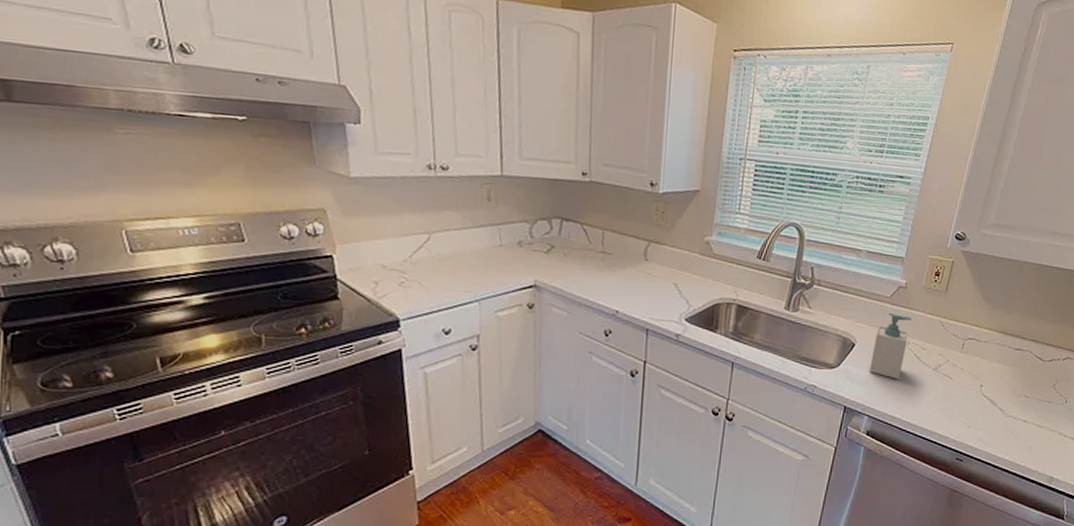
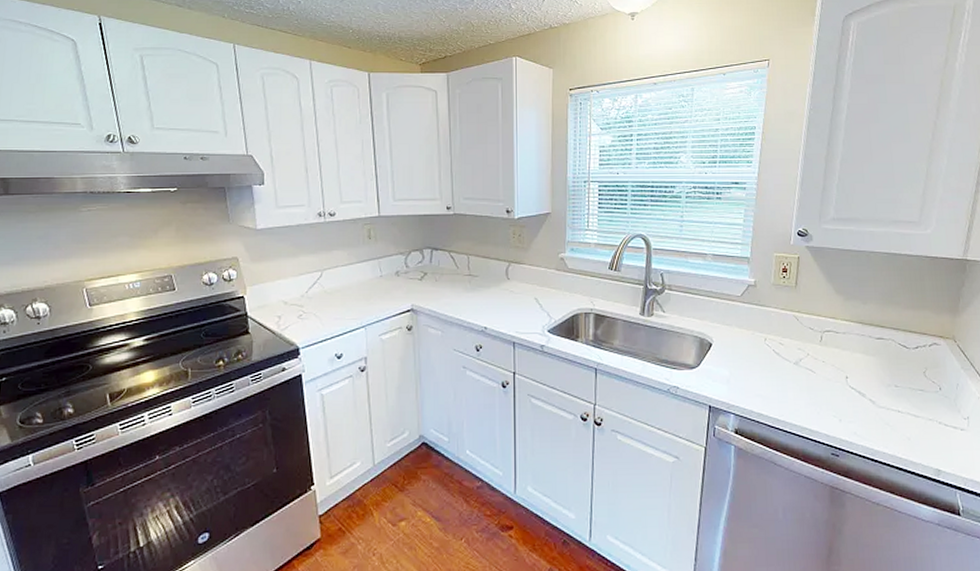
soap bottle: present [870,312,912,380] -> none [729,310,765,376]

